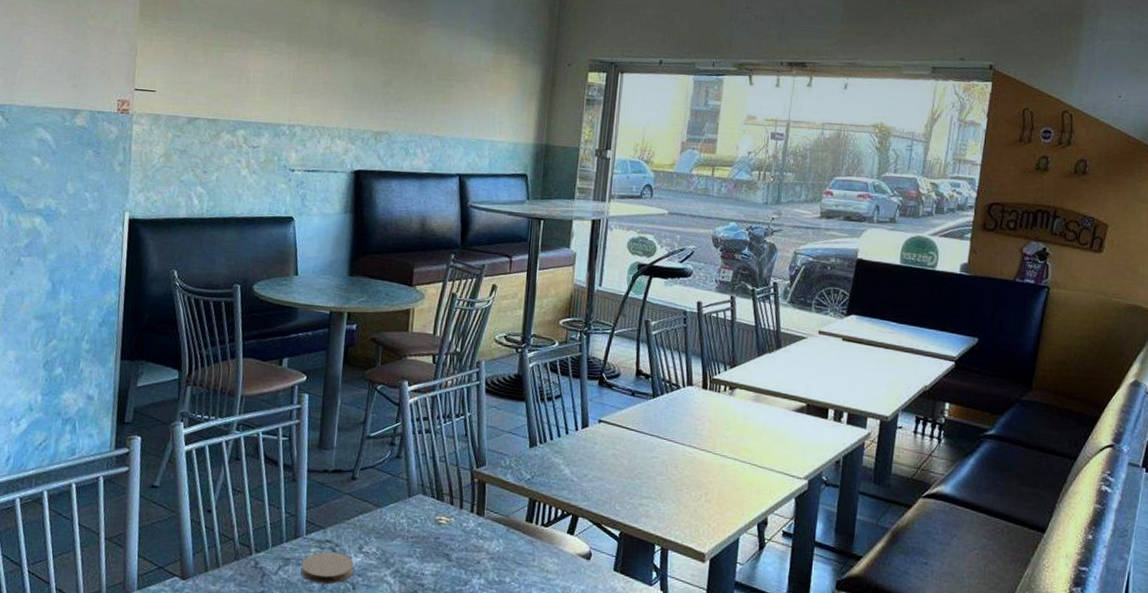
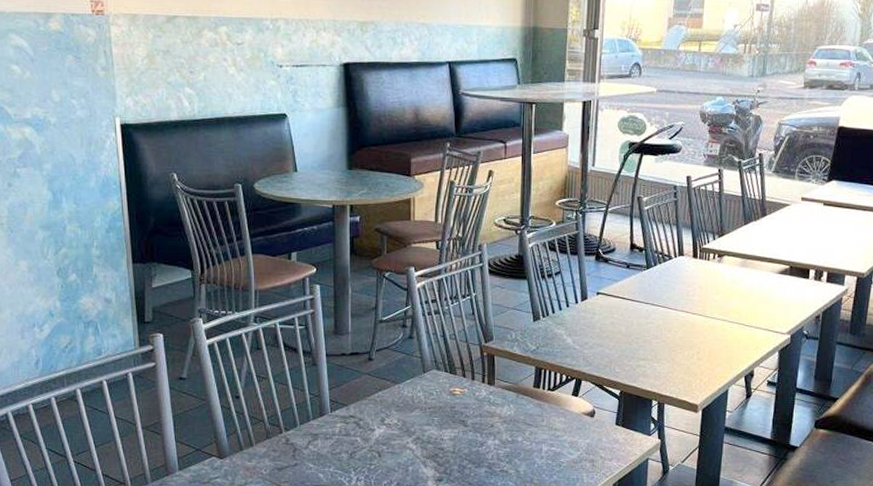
coaster: present [300,551,354,584] -> none [329,426,378,454]

